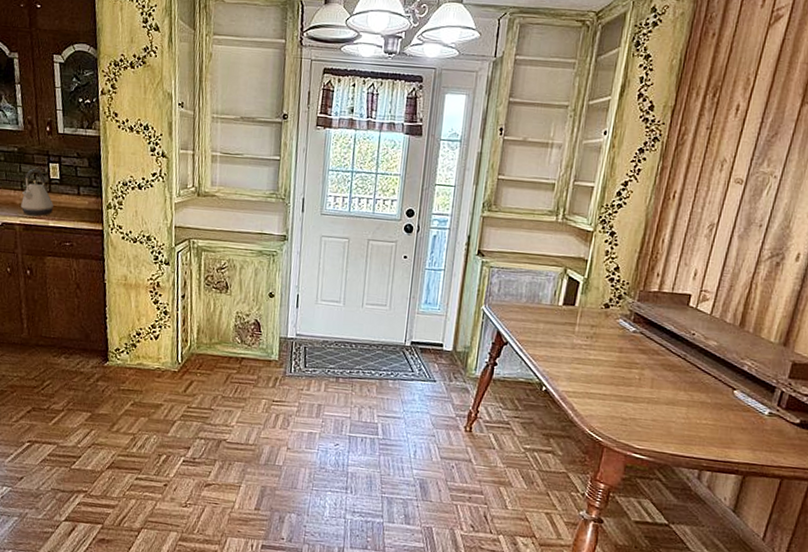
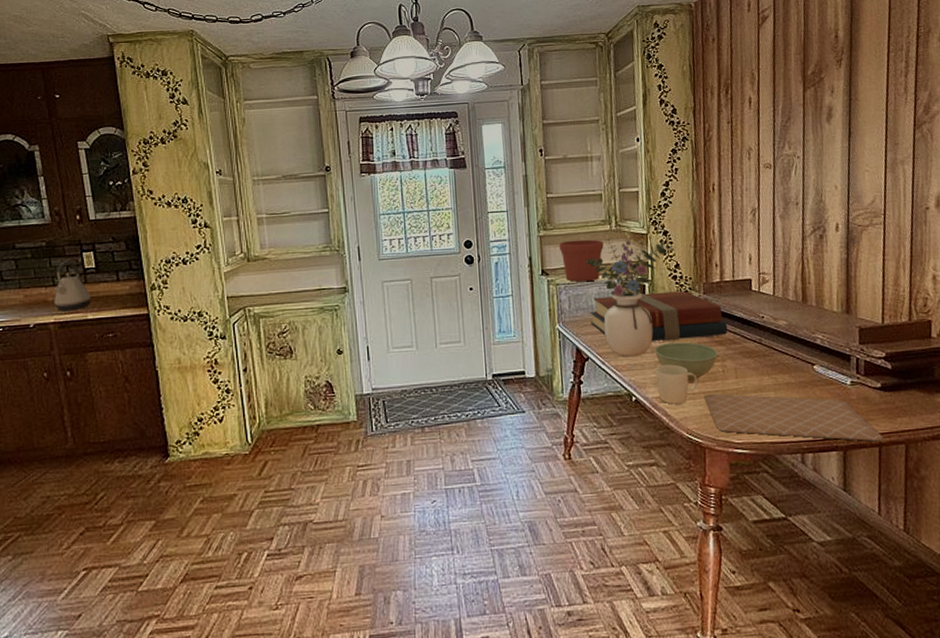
flower pot: none [500,225,546,270] -> present [558,239,604,283]
books: none [516,286,655,345] -> present [590,291,728,341]
bouquet: none [524,223,619,350] -> present [586,228,675,357]
mug: none [569,362,612,402] -> present [655,364,698,405]
bowl: none [574,341,639,385] -> present [654,341,718,384]
placemat: none [614,397,788,475] -> present [704,393,884,442]

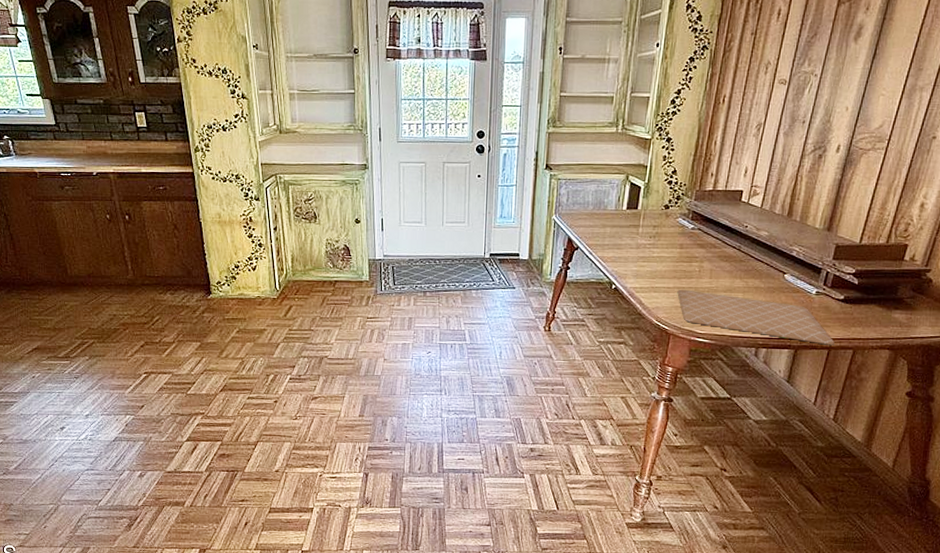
kettle: present [54,261,91,312] -> none [112,119,143,164]
flower pot: present [558,239,604,283] -> none [565,139,608,180]
bouquet: present [586,228,675,357] -> none [588,132,675,251]
books: present [590,291,728,341] -> none [585,194,712,239]
bowl: present [654,341,718,384] -> none [639,241,698,279]
mug: present [655,364,698,405] -> none [636,260,675,295]

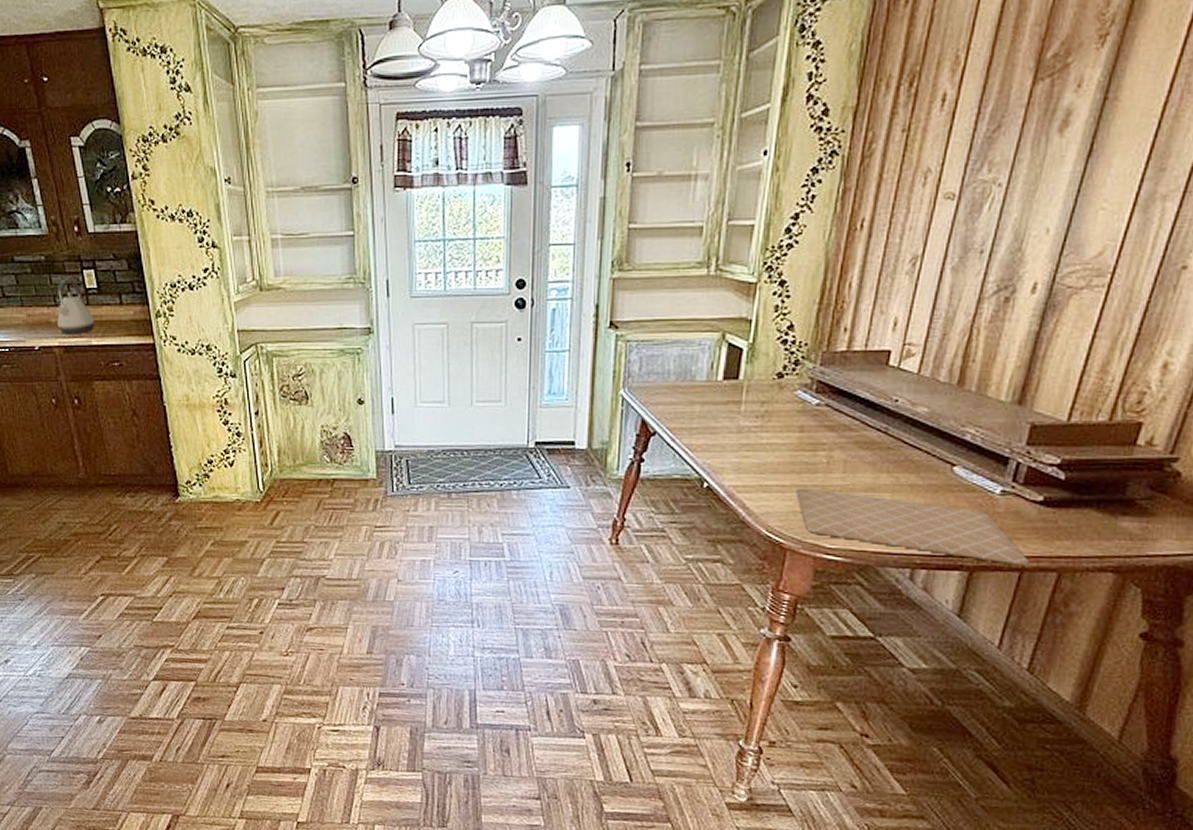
kettle: none [112,119,143,164] -> present [57,279,94,335]

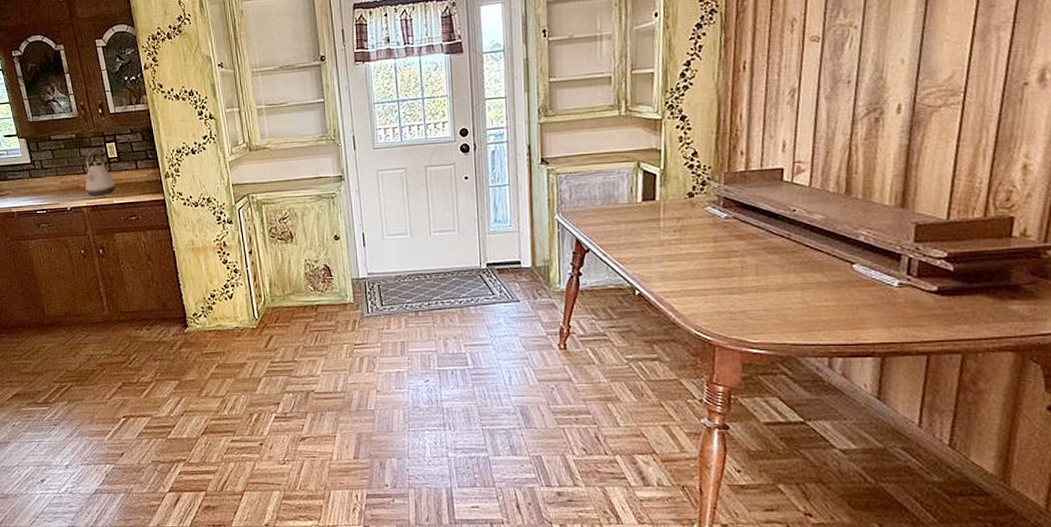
placemat: present [796,487,1029,566] -> none [717,290,934,350]

